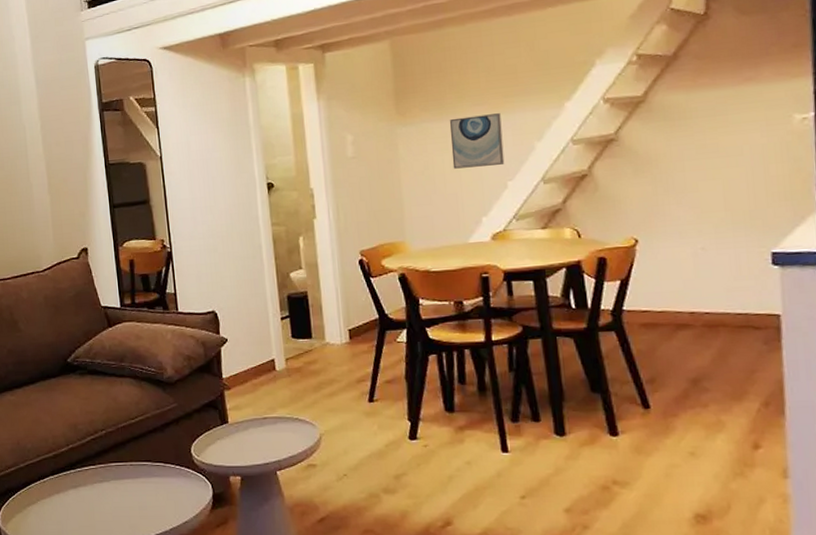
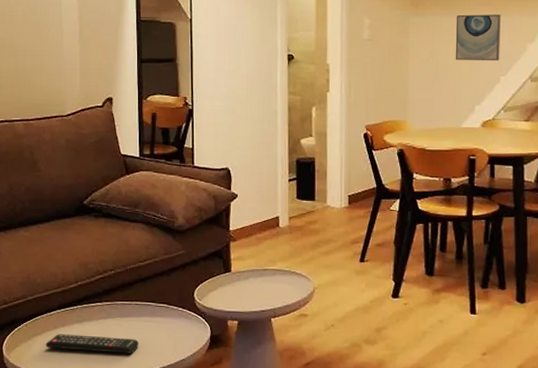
remote control: none [41,501,137,519] -> present [45,334,138,354]

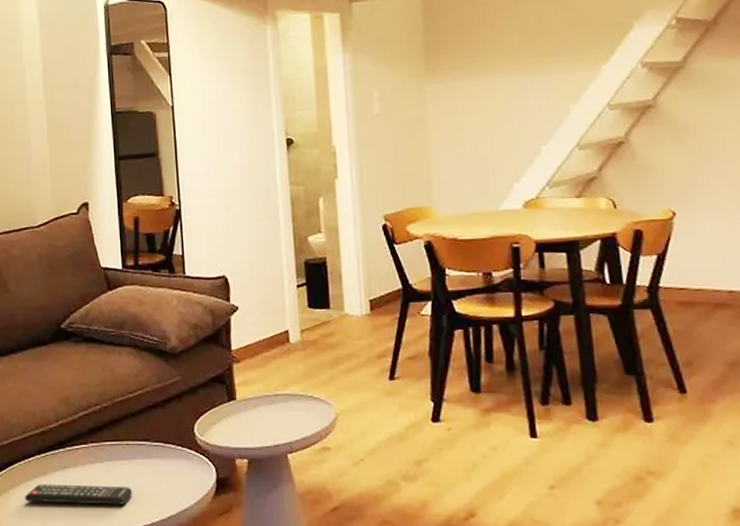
wall art: present [455,14,501,60] -> none [481,74,538,131]

